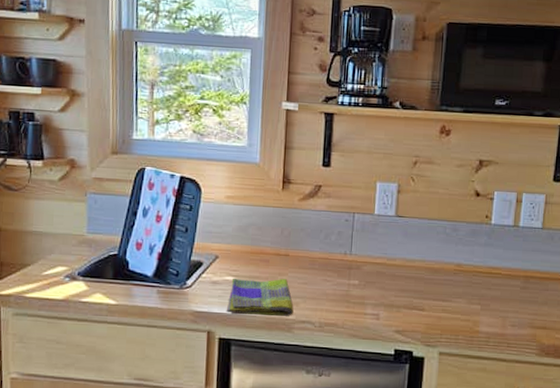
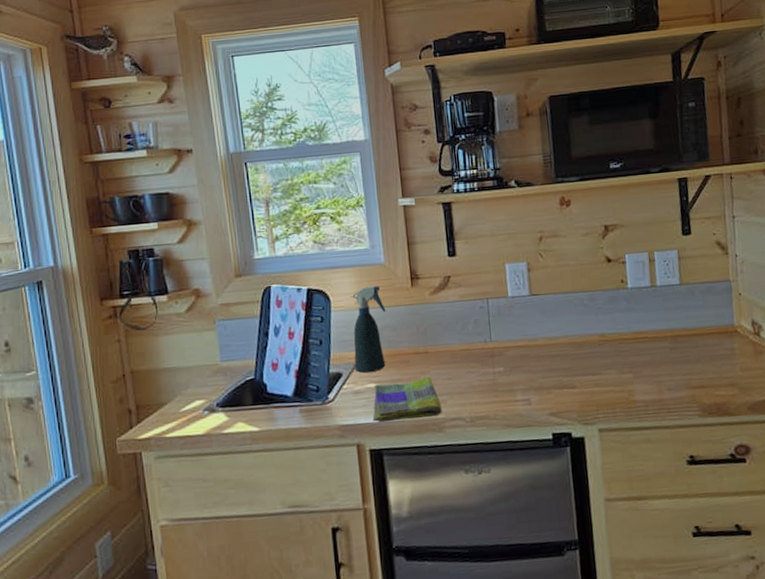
spray bottle: none [215,182,254,266] -> present [350,285,386,373]

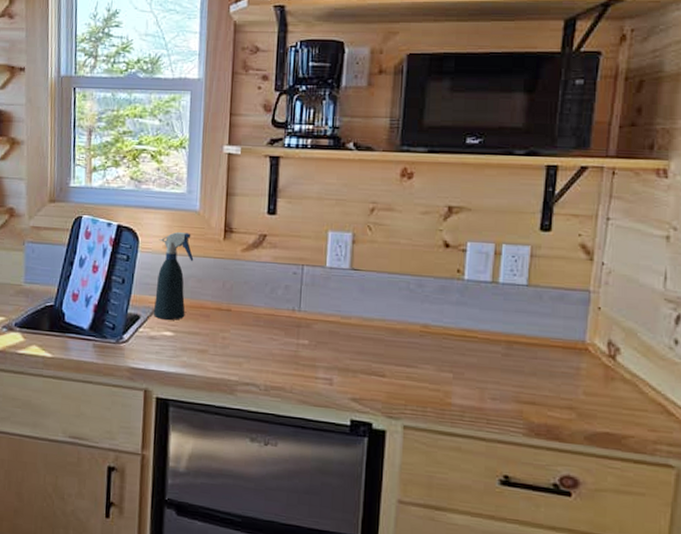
dish towel: present [372,376,442,423] -> none [164,333,236,377]

